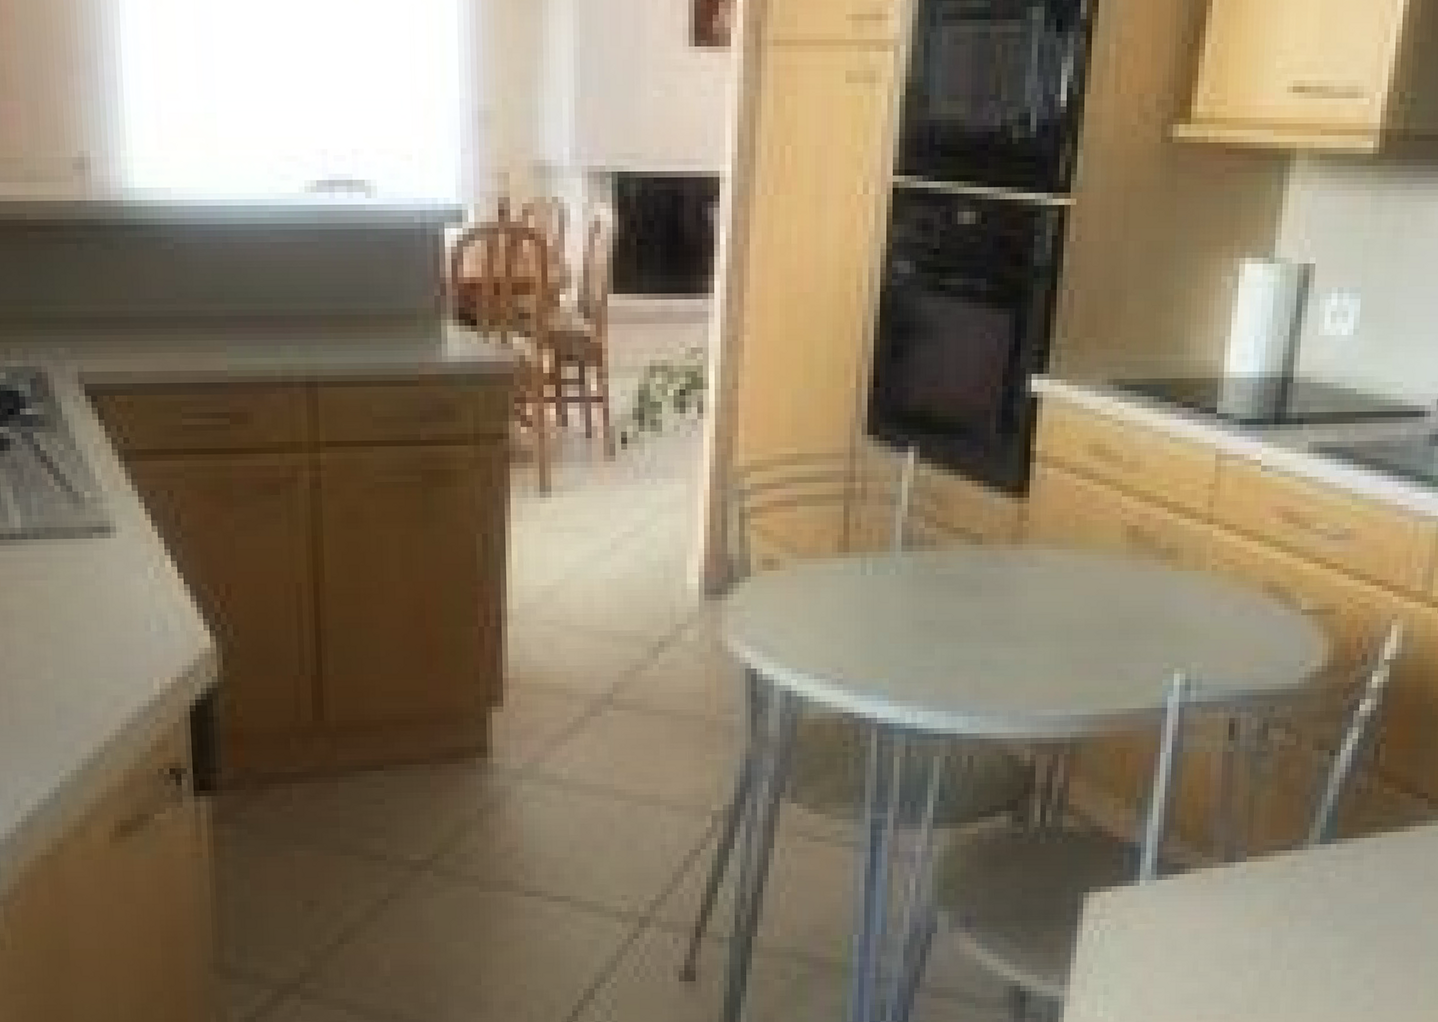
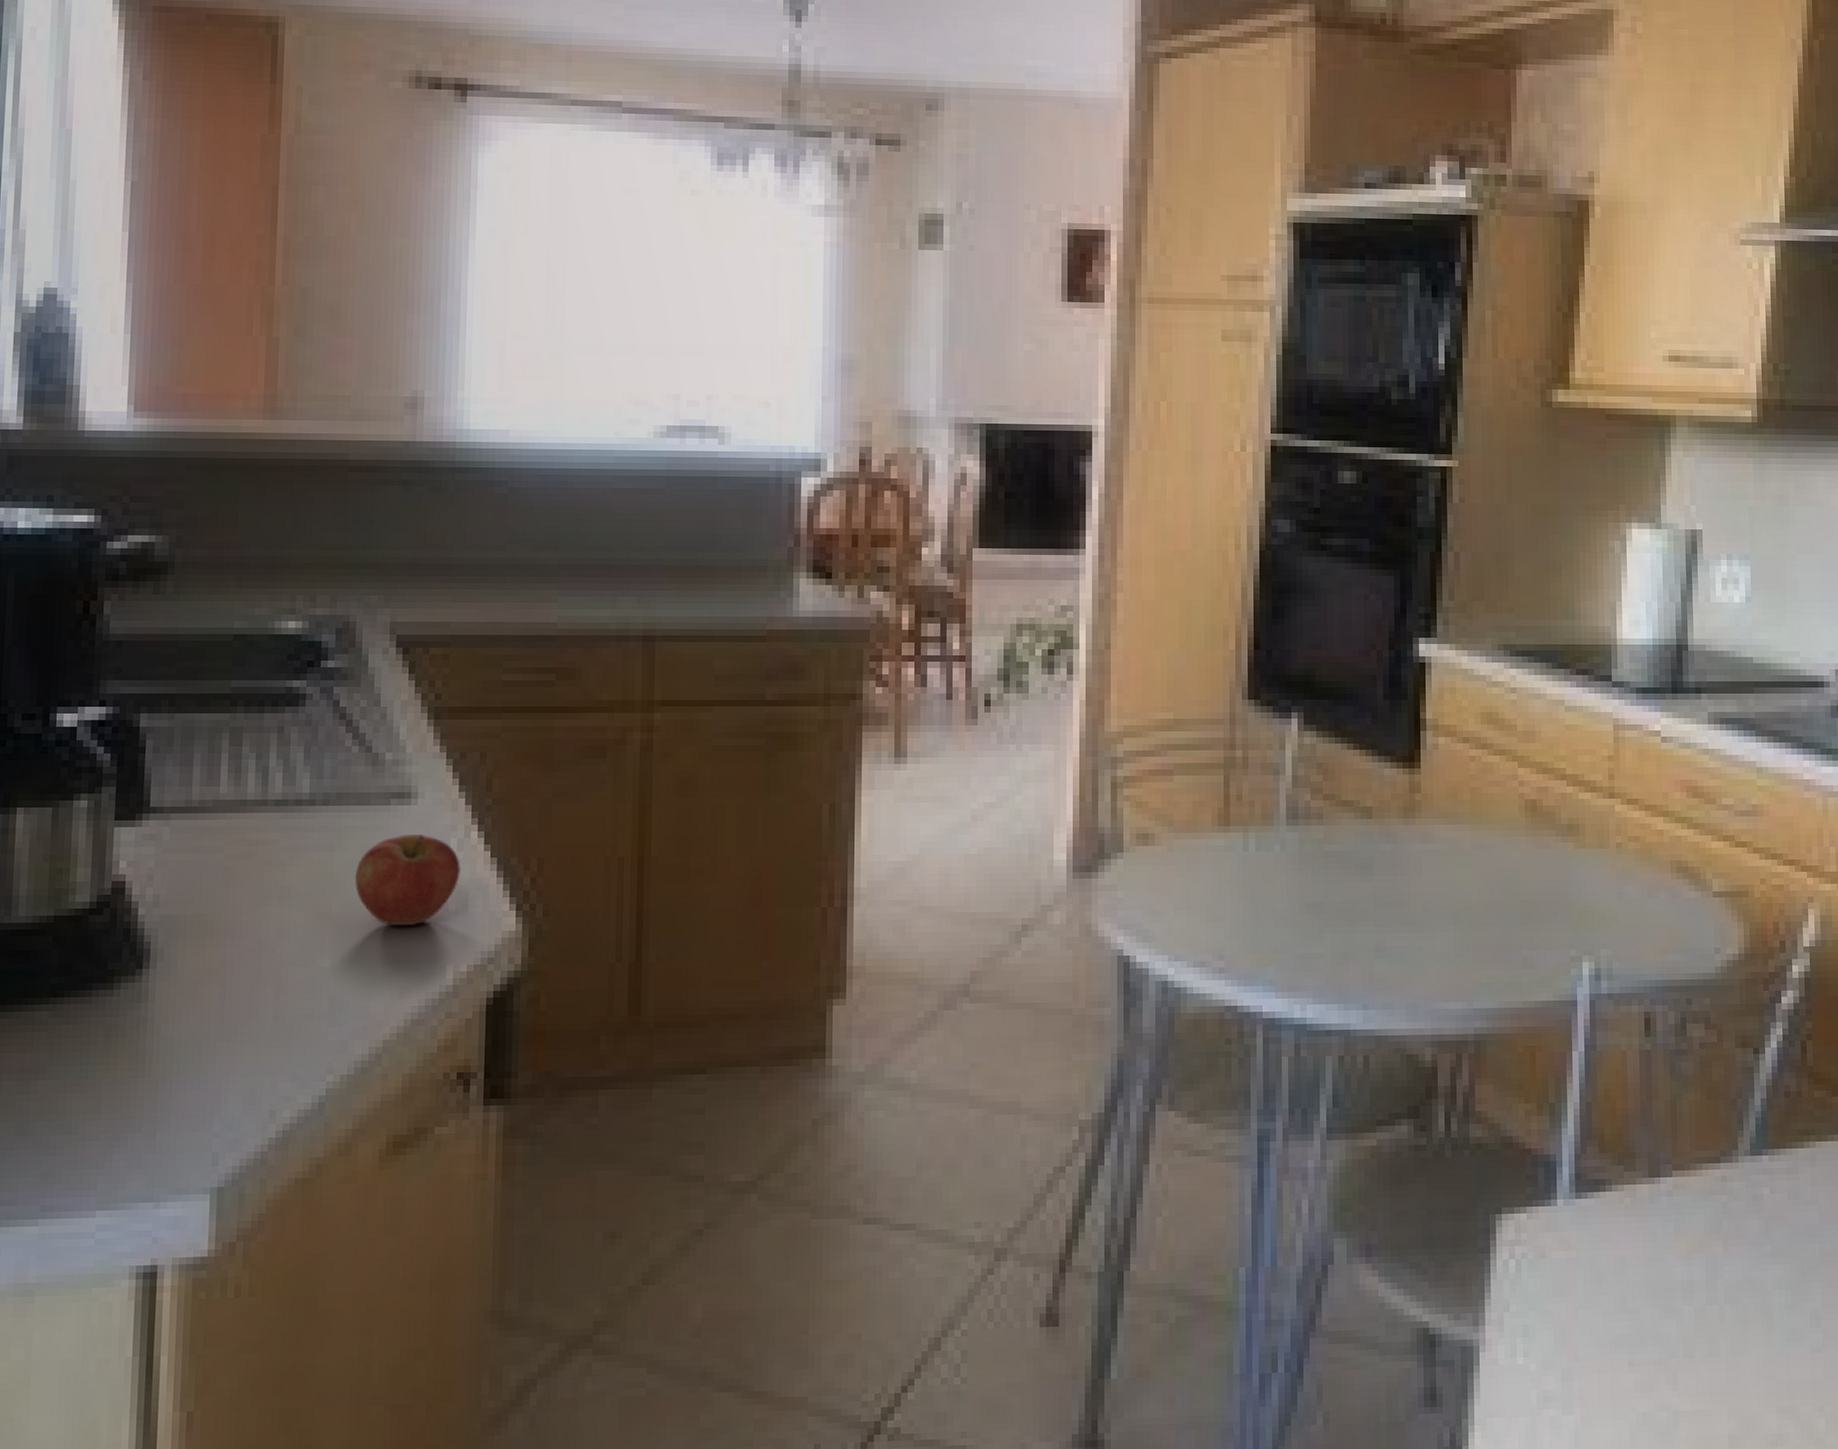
apple: none [68,563,159,644] -> present [355,833,461,925]

